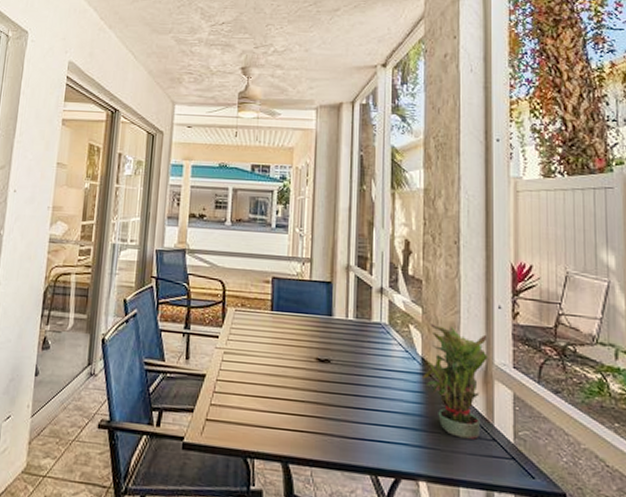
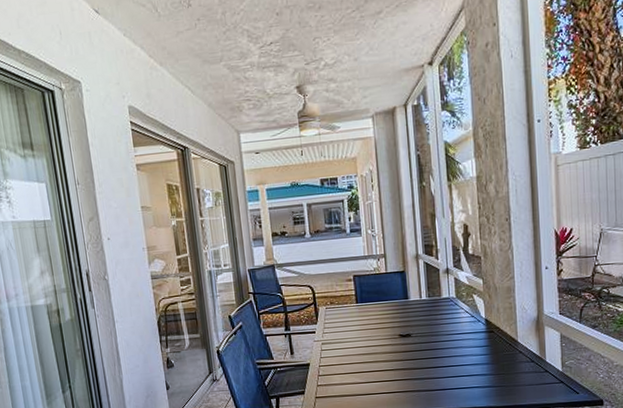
potted plant: present [421,323,488,439] -> none [486,289,539,375]

